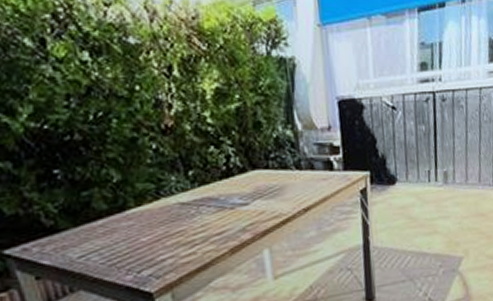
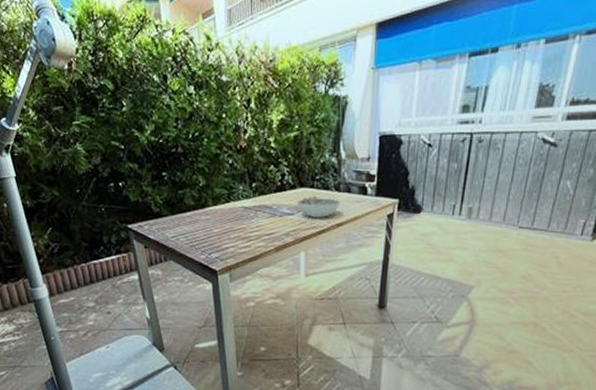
bowl: none [249,177,305,205] -> present [296,195,341,218]

